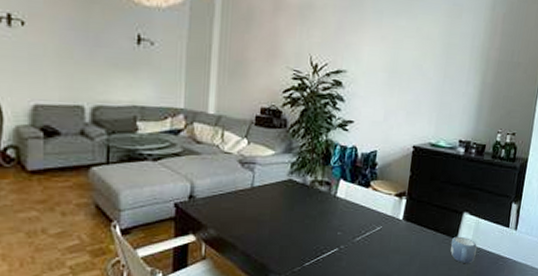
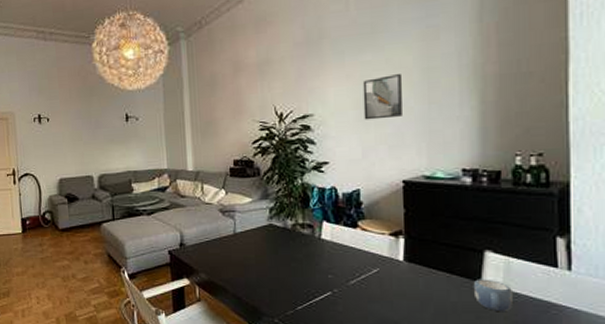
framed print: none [390,44,427,86] -> present [362,74,402,120]

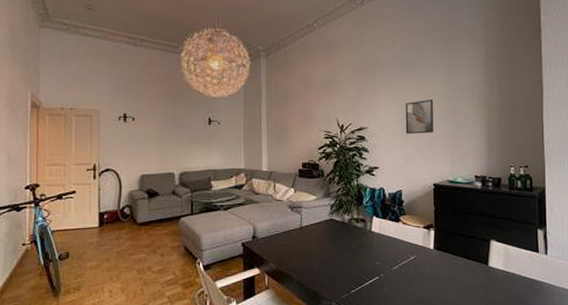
mug: present [473,279,512,311] -> none [483,262,510,288]

